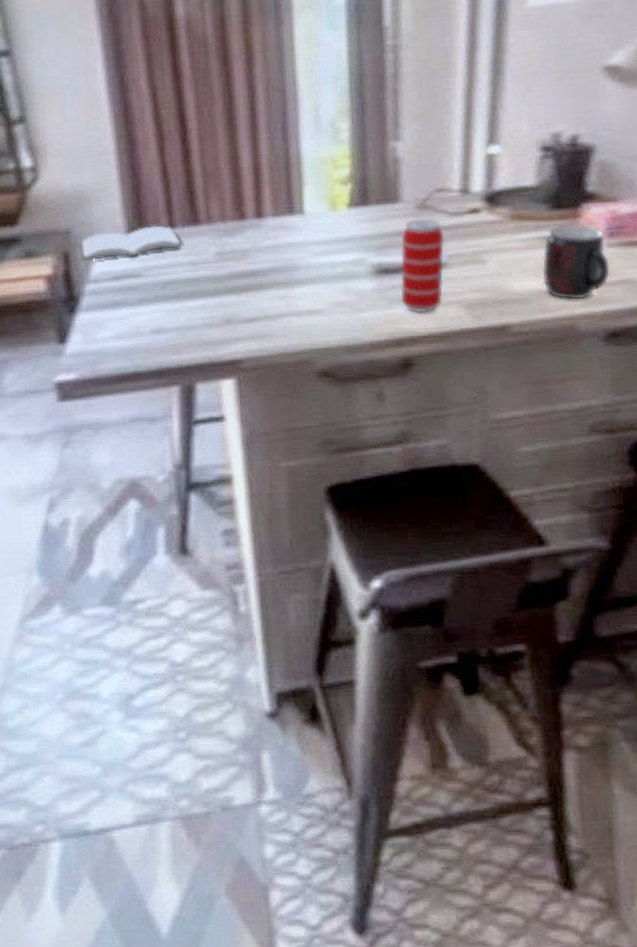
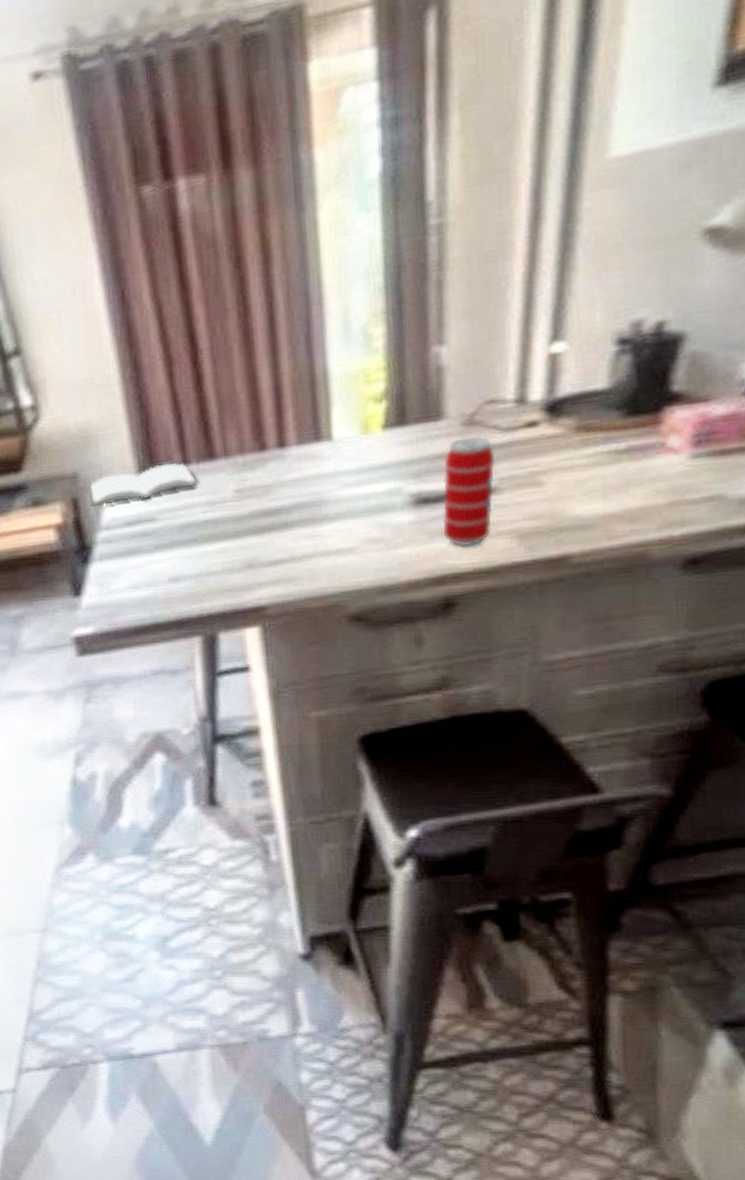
mug: present [542,225,610,300] -> none [610,432,694,524]

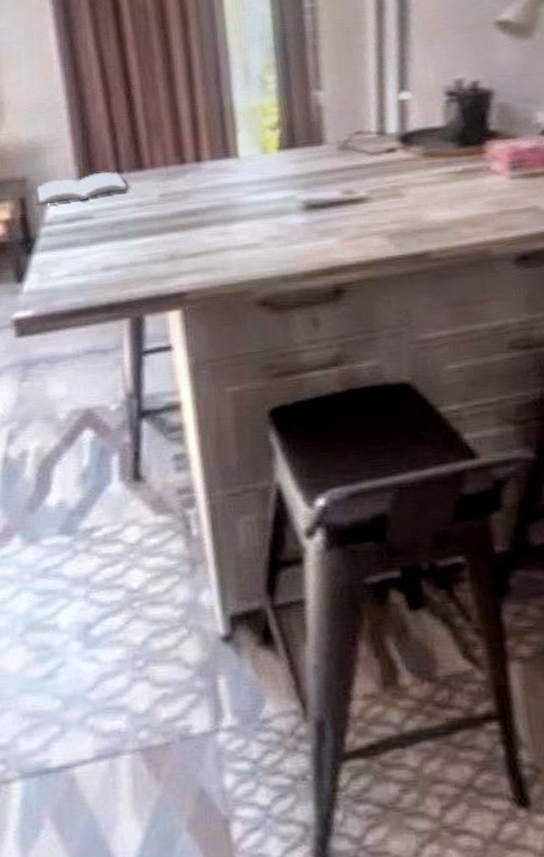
beverage can: present [442,436,496,548] -> none [326,158,367,245]

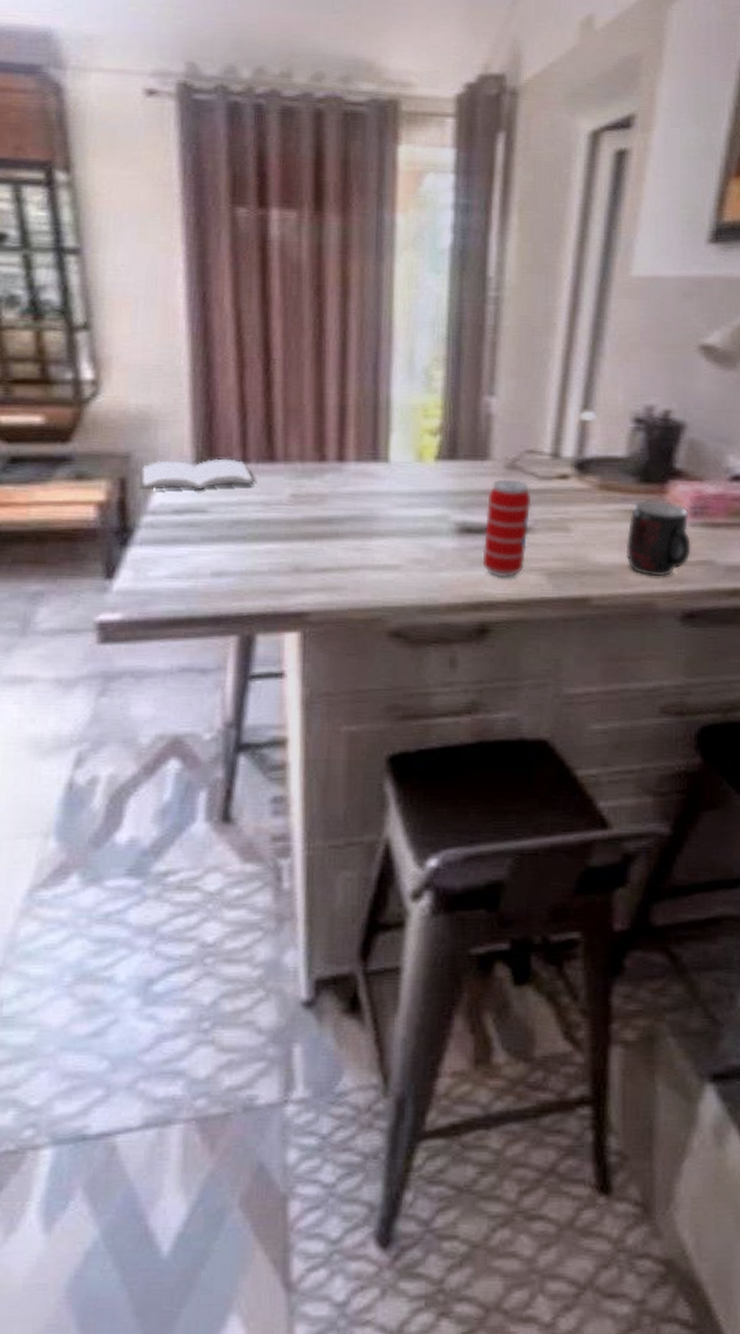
beverage can: none [326,158,367,245] -> present [482,479,532,578]
mug: none [454,159,516,228] -> present [625,500,691,577]

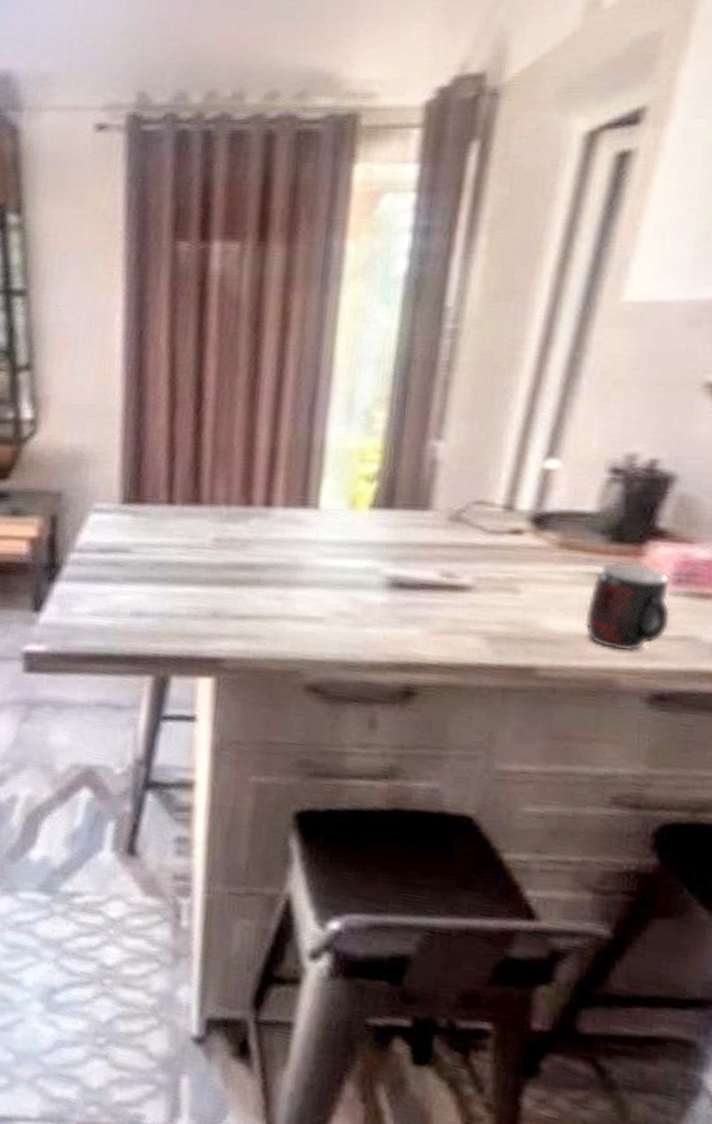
book: present [138,458,256,491] -> none [67,499,181,530]
beverage can: present [482,479,532,578] -> none [413,531,476,639]

